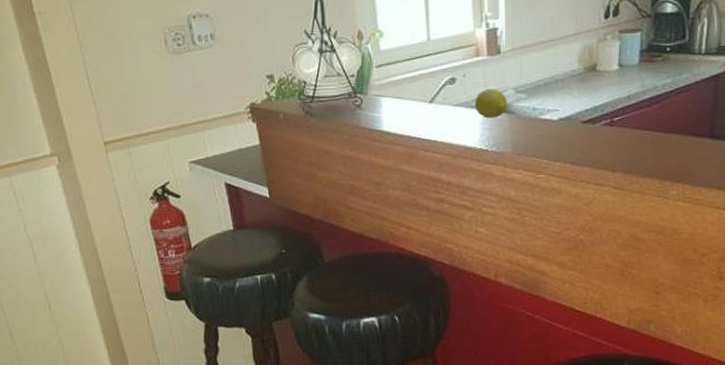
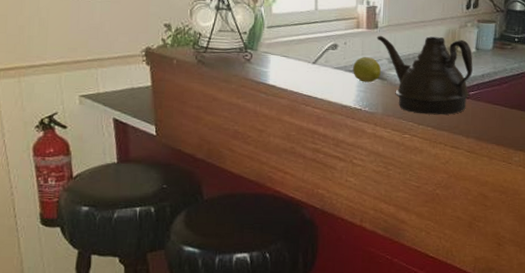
teapot: none [500,56,616,149] -> present [376,35,473,115]

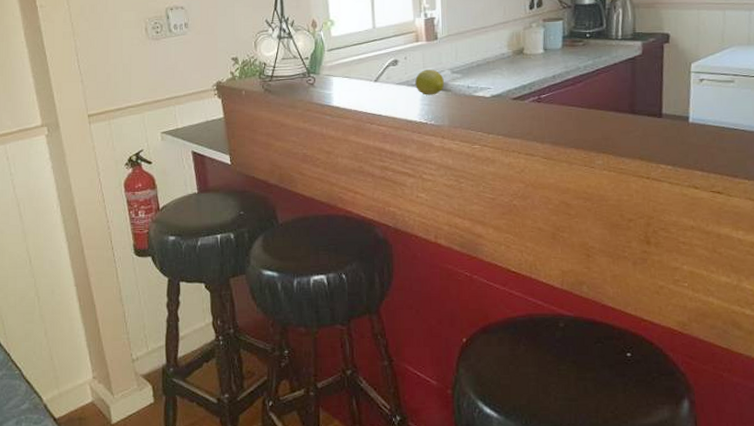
teapot: present [376,35,473,115] -> none [437,41,542,123]

